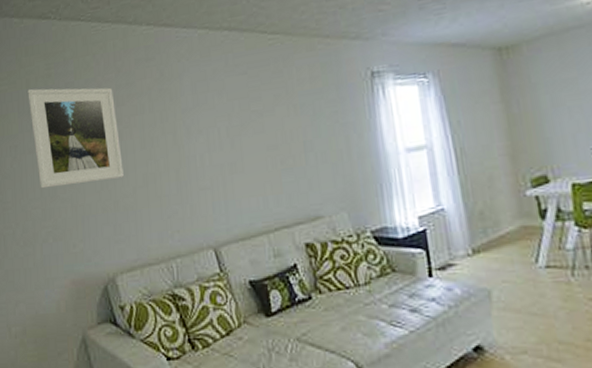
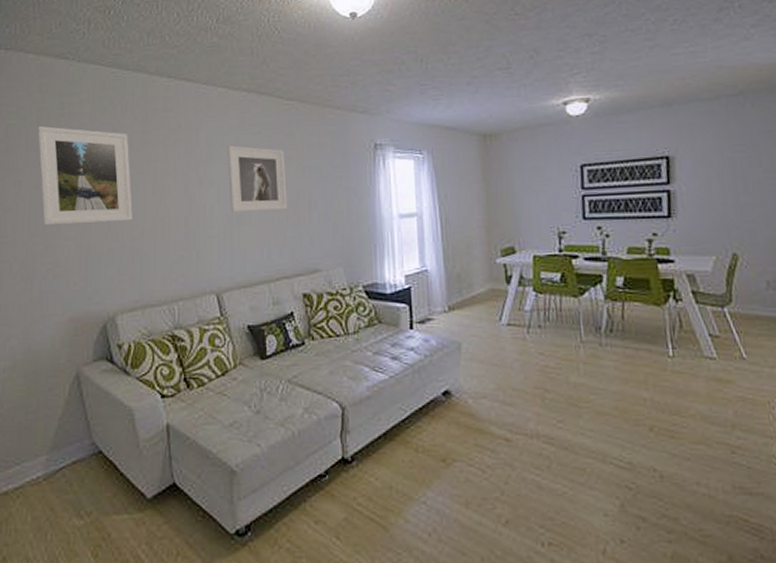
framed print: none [212,88,281,162] -> present [227,145,287,213]

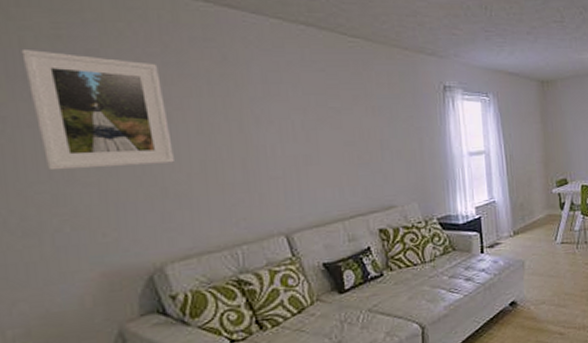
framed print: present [227,145,287,213] -> none [286,82,358,153]

